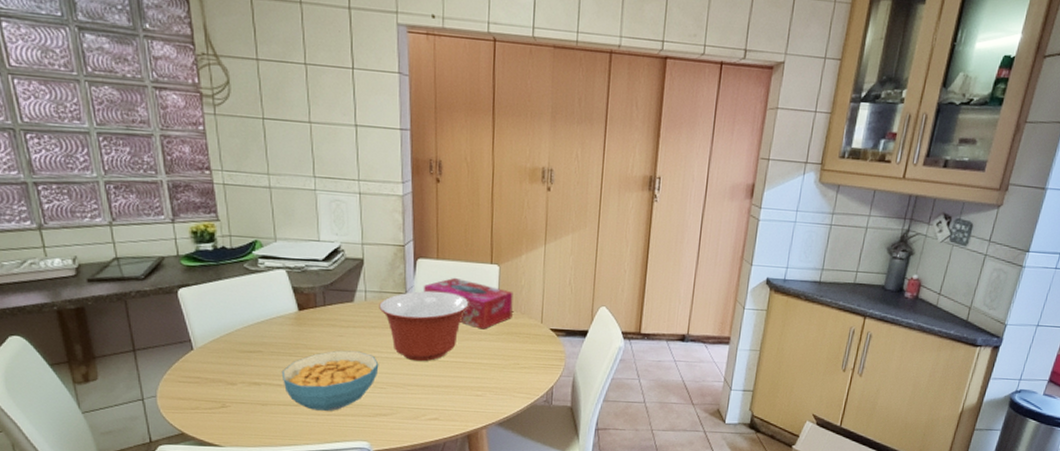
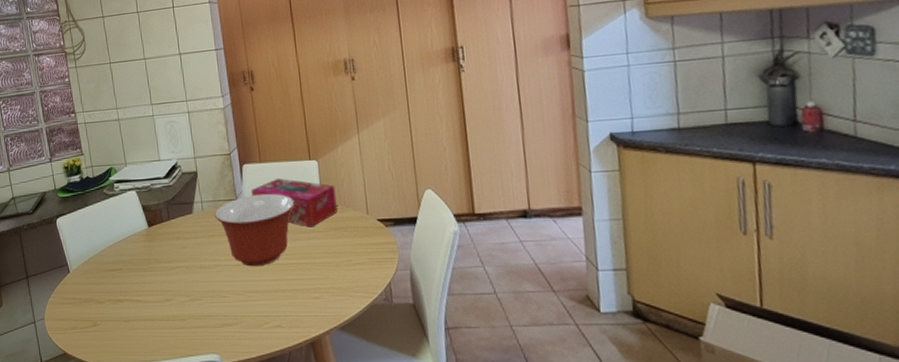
cereal bowl: present [281,350,379,411] -> none [139,261,221,324]

